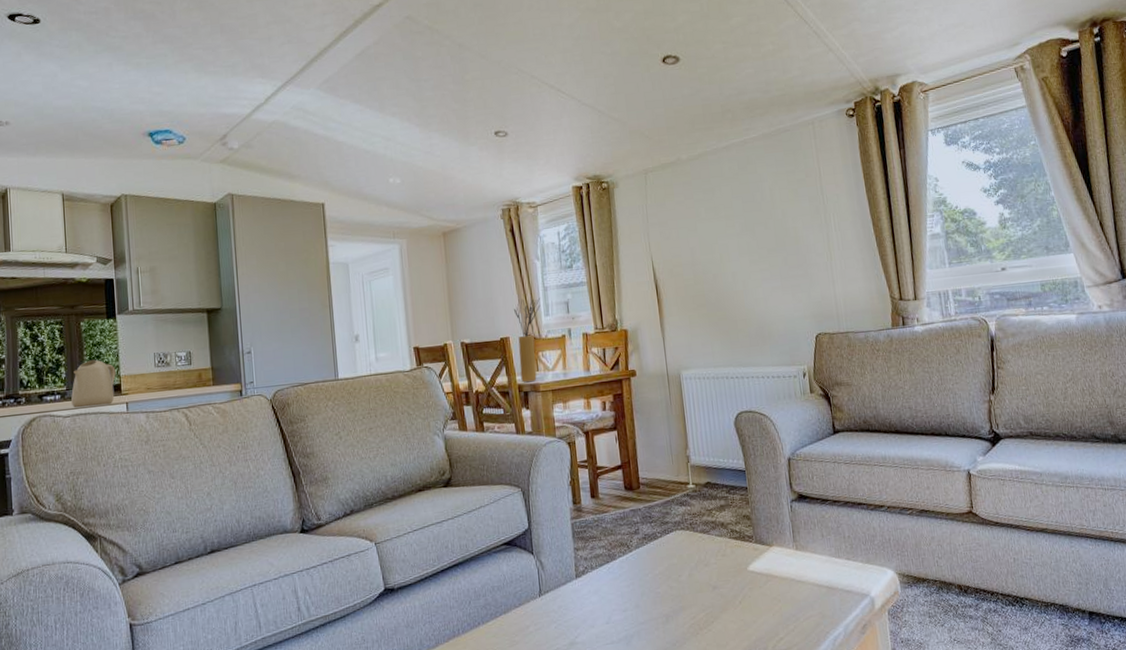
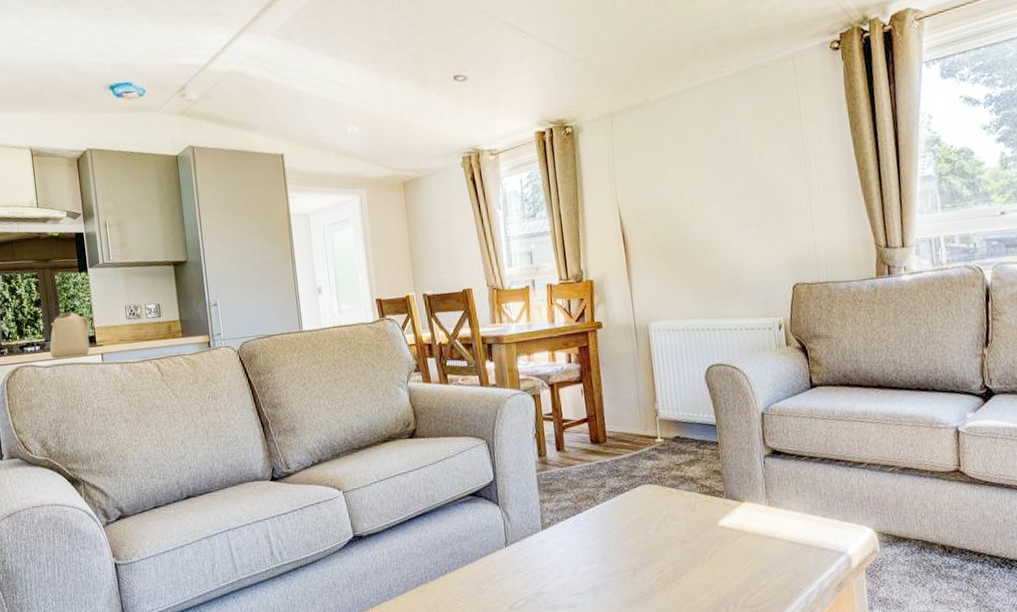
vase: present [513,297,541,383] -> none [475,247,503,335]

